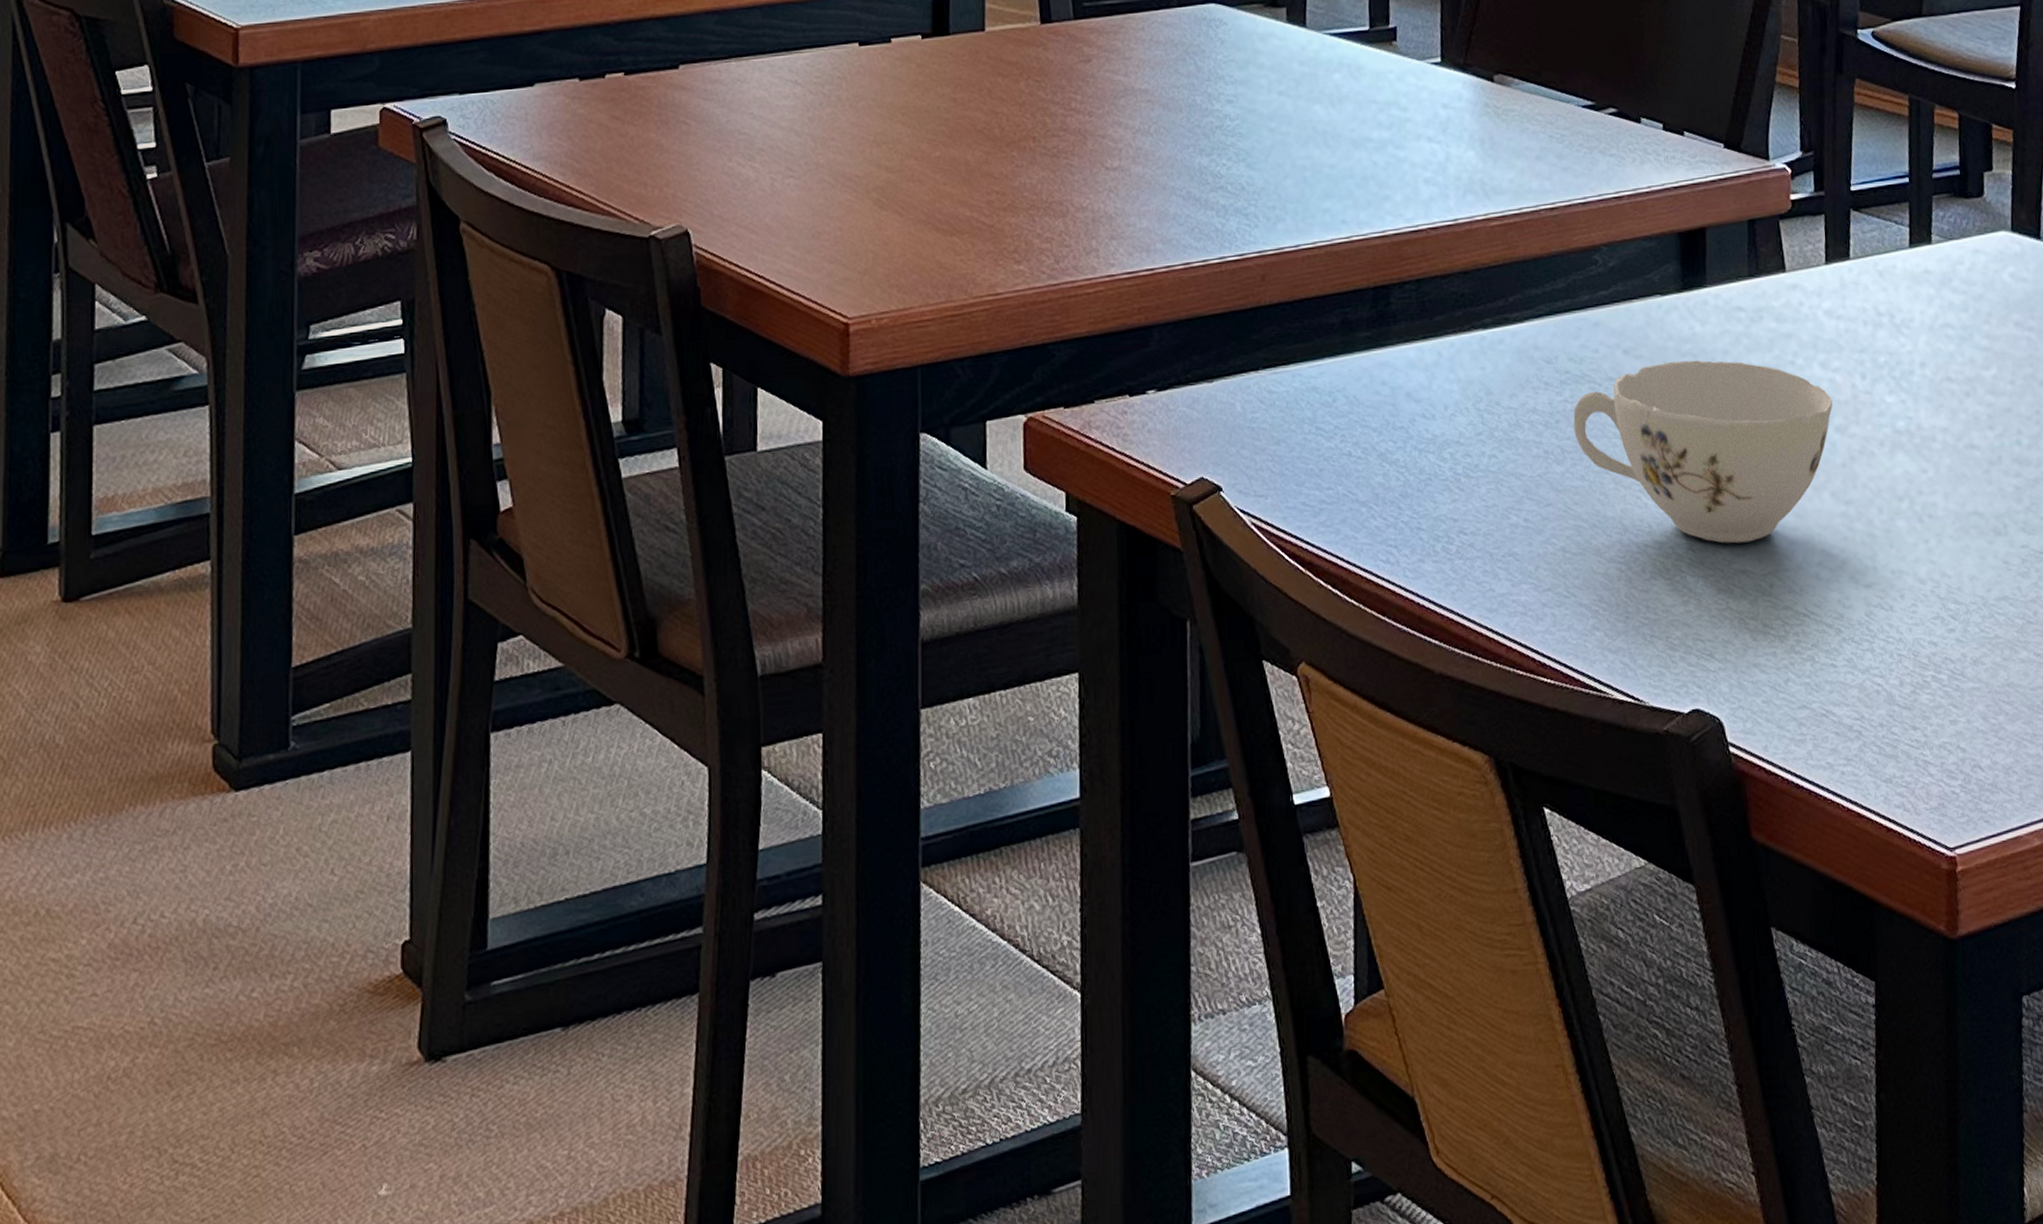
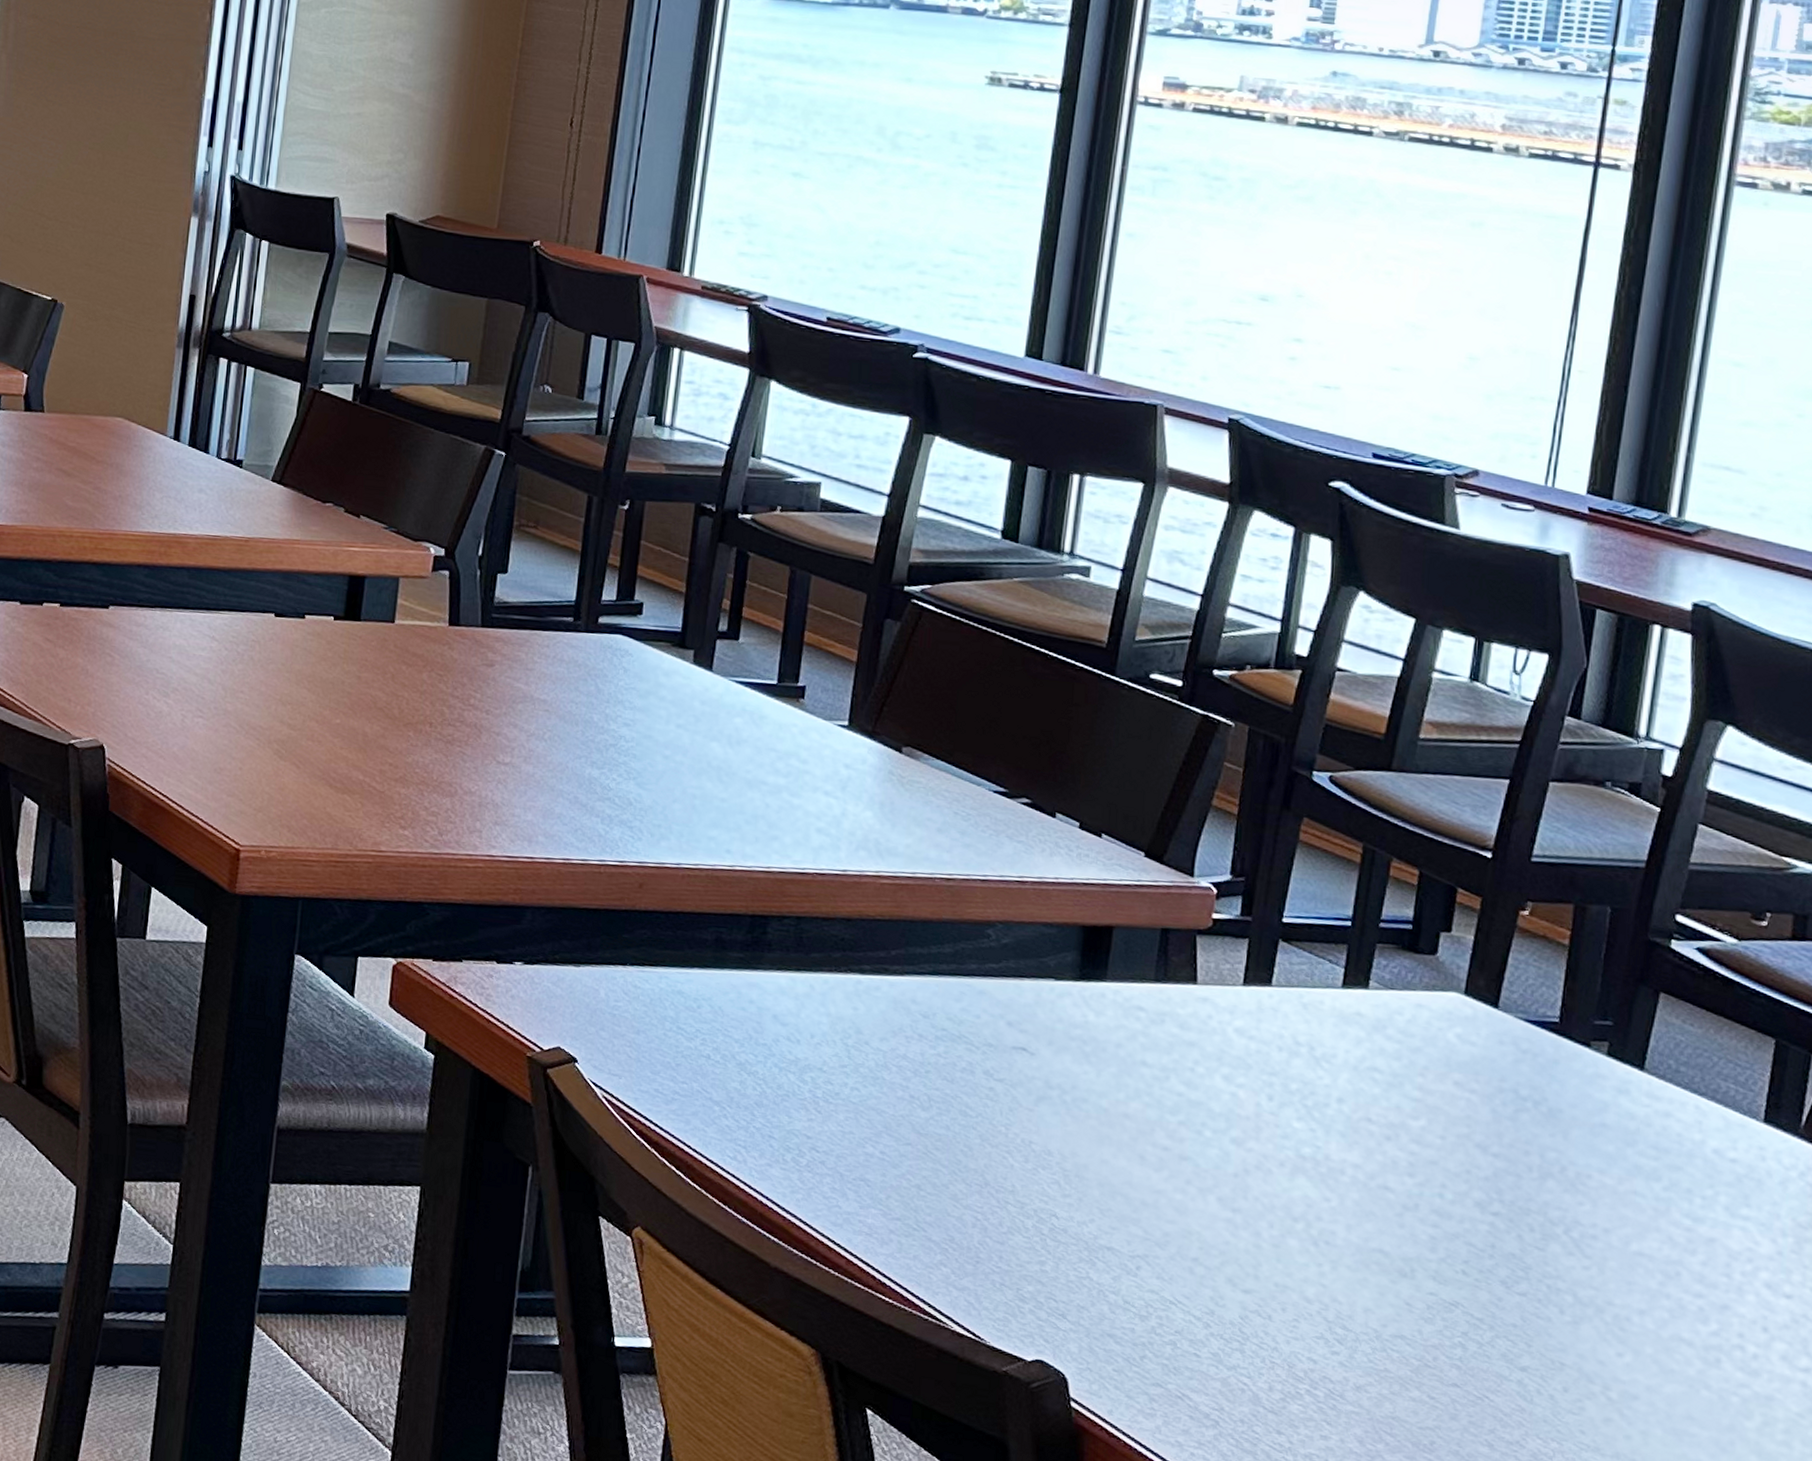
teacup: present [1573,360,1833,544] -> none [944,1041,1232,1224]

